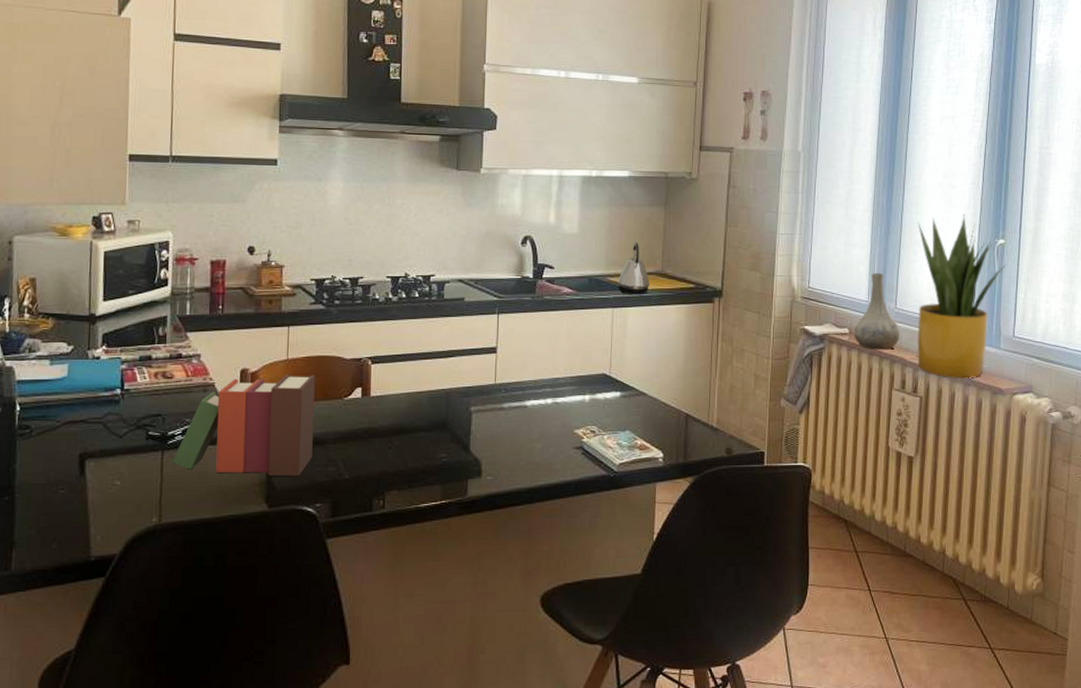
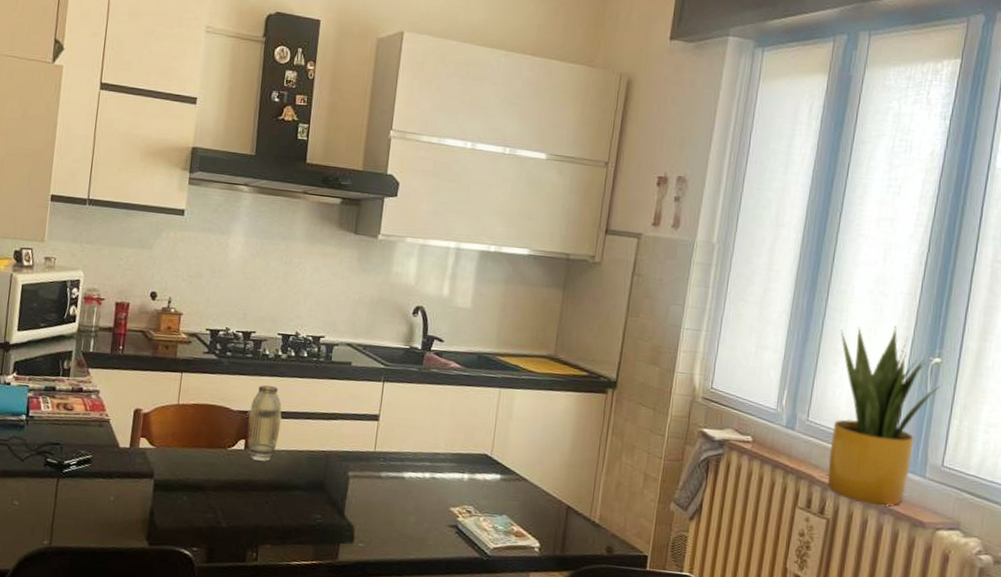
books: present [172,373,315,477] -> none [65,417,203,519]
vase: none [363,330,398,407] -> present [247,385,282,462]
kettle: present [617,242,650,295] -> none [506,322,541,378]
vase: present [853,273,901,351] -> none [756,380,811,465]

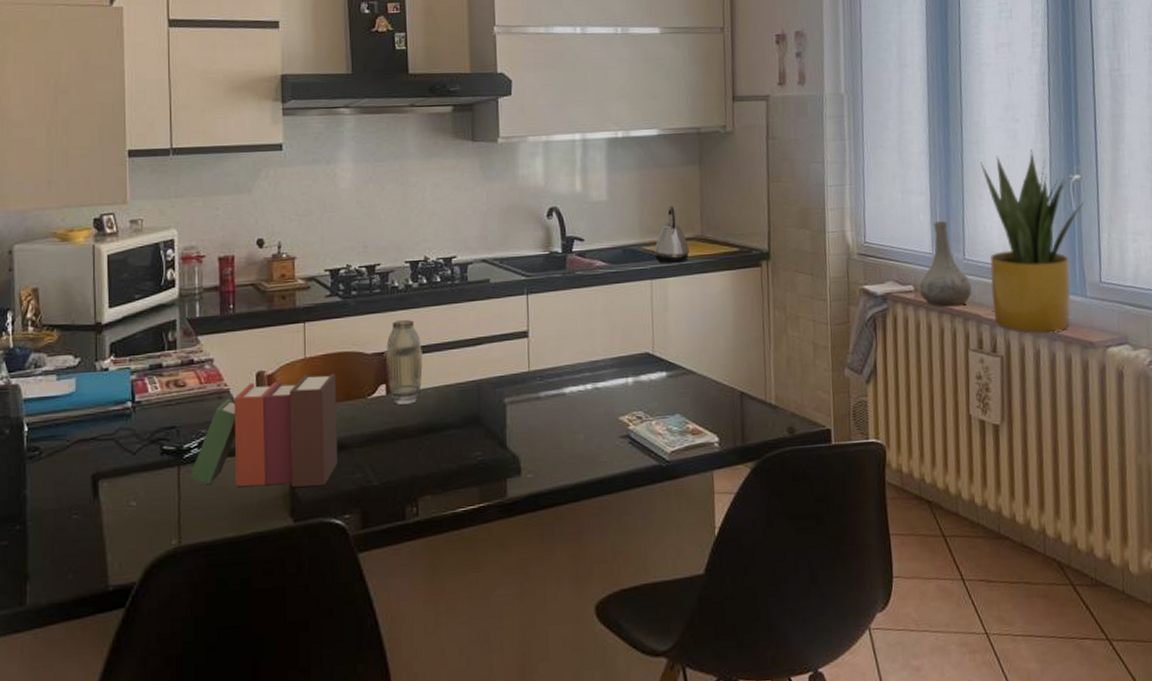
books: none [65,417,203,519] -> present [189,373,338,487]
kettle: none [506,322,541,378] -> present [653,205,689,264]
vase: none [756,380,811,465] -> present [918,221,973,308]

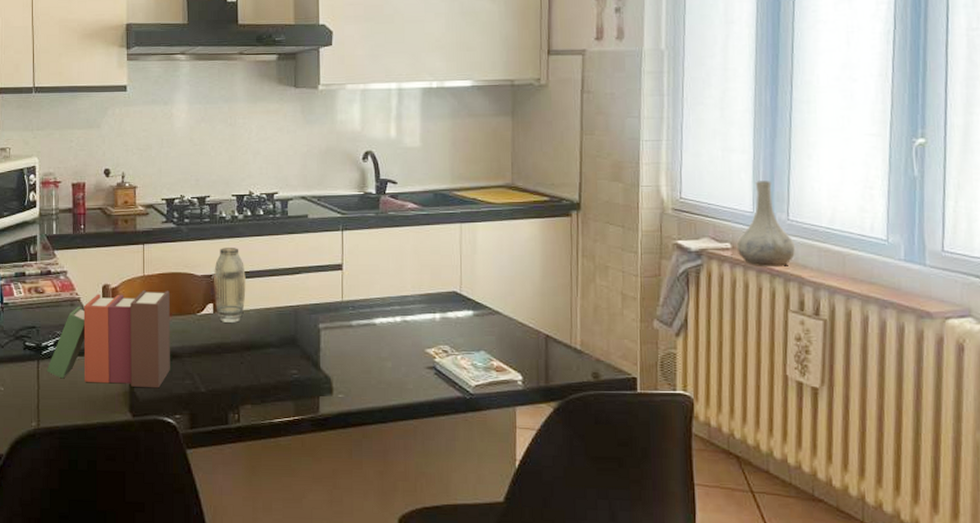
kettle: present [653,205,689,264] -> none [464,154,499,210]
planter: present [979,149,1084,334] -> none [810,110,928,300]

